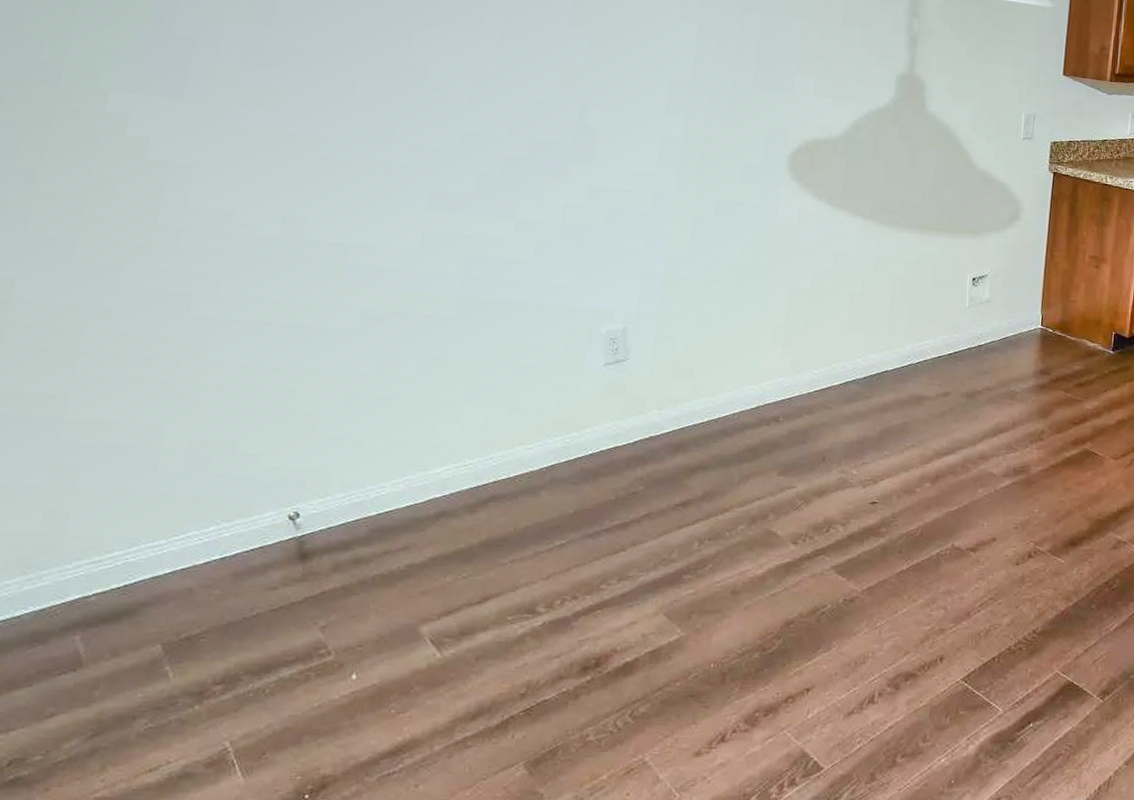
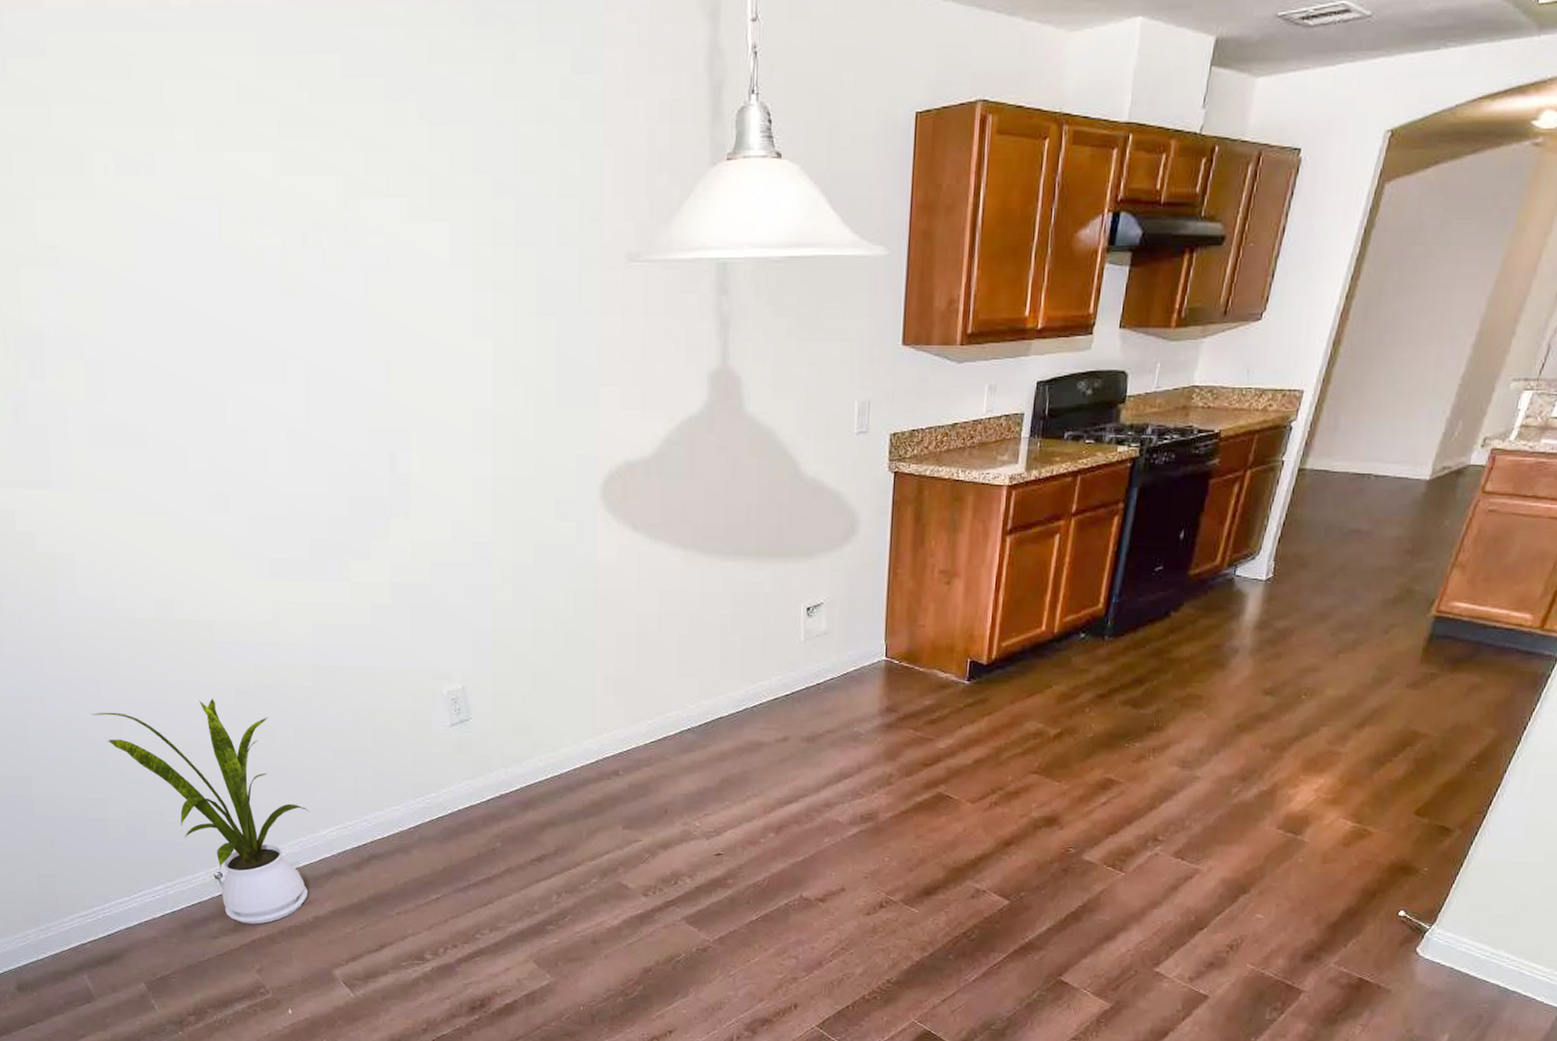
house plant: none [171,322,424,573] -> present [92,698,309,925]

